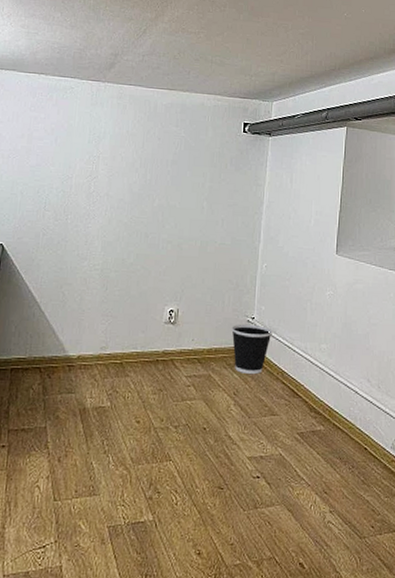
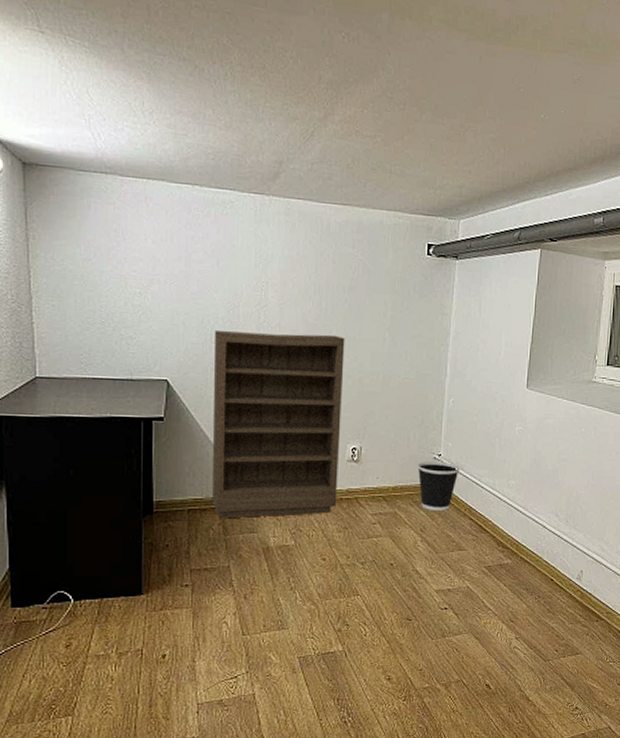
bookshelf: none [34,200,167,379] -> present [212,331,345,519]

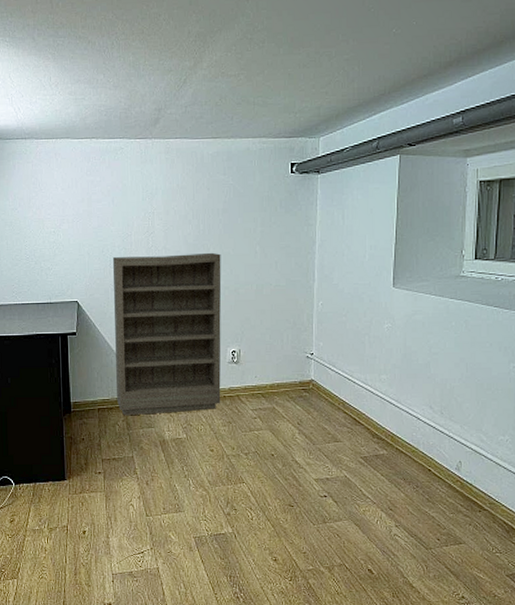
wastebasket: present [417,461,460,512] -> none [292,359,332,406]

